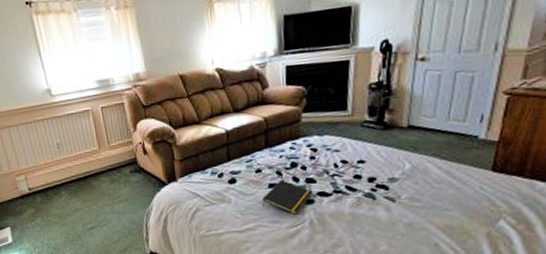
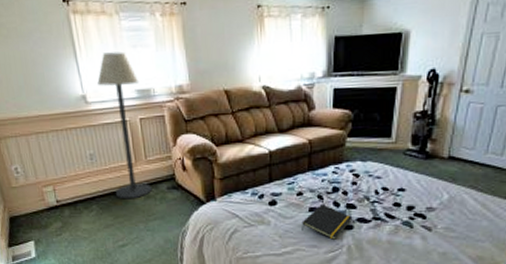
floor lamp: none [60,45,116,185] -> present [97,51,152,200]

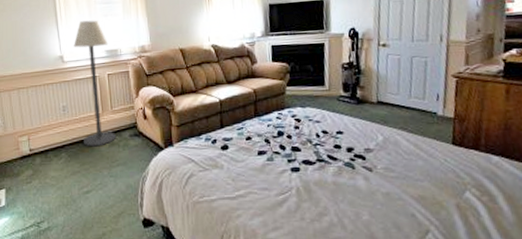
notepad: present [302,204,353,240] -> none [252,147,299,182]

